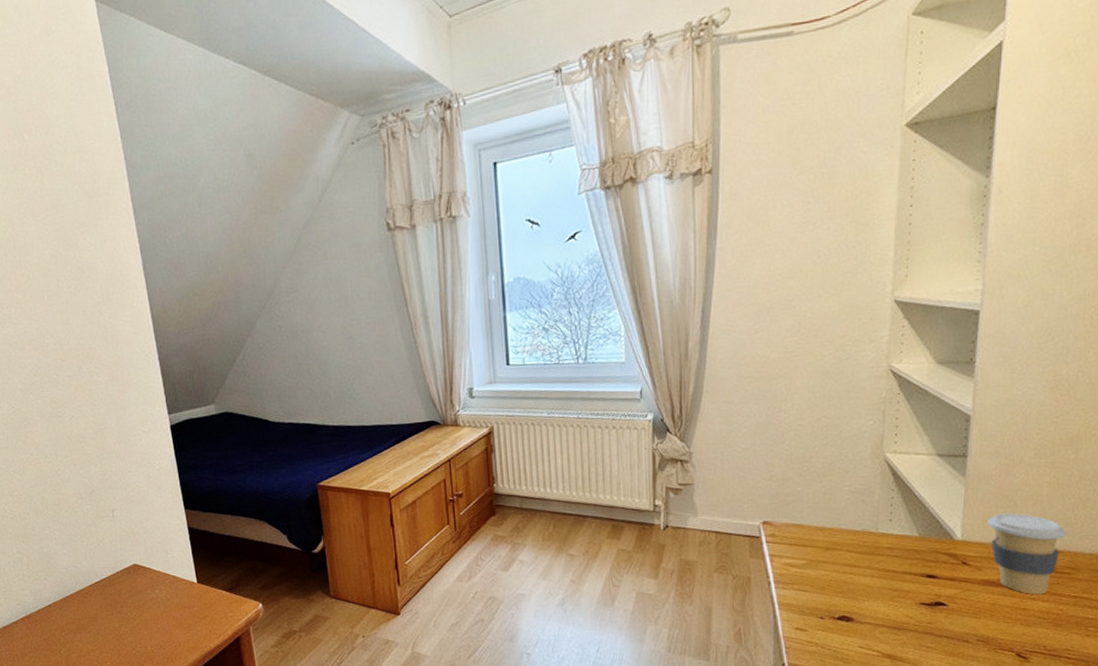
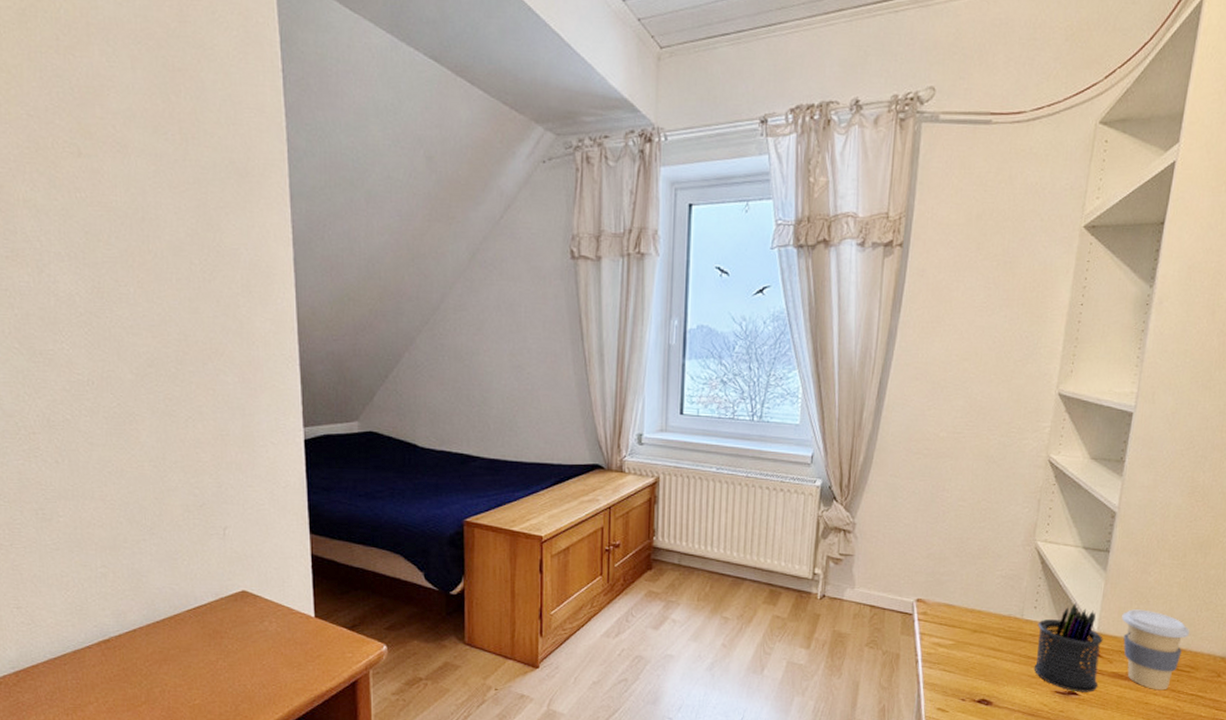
pen holder: none [895,511,969,603] -> present [1034,602,1103,692]

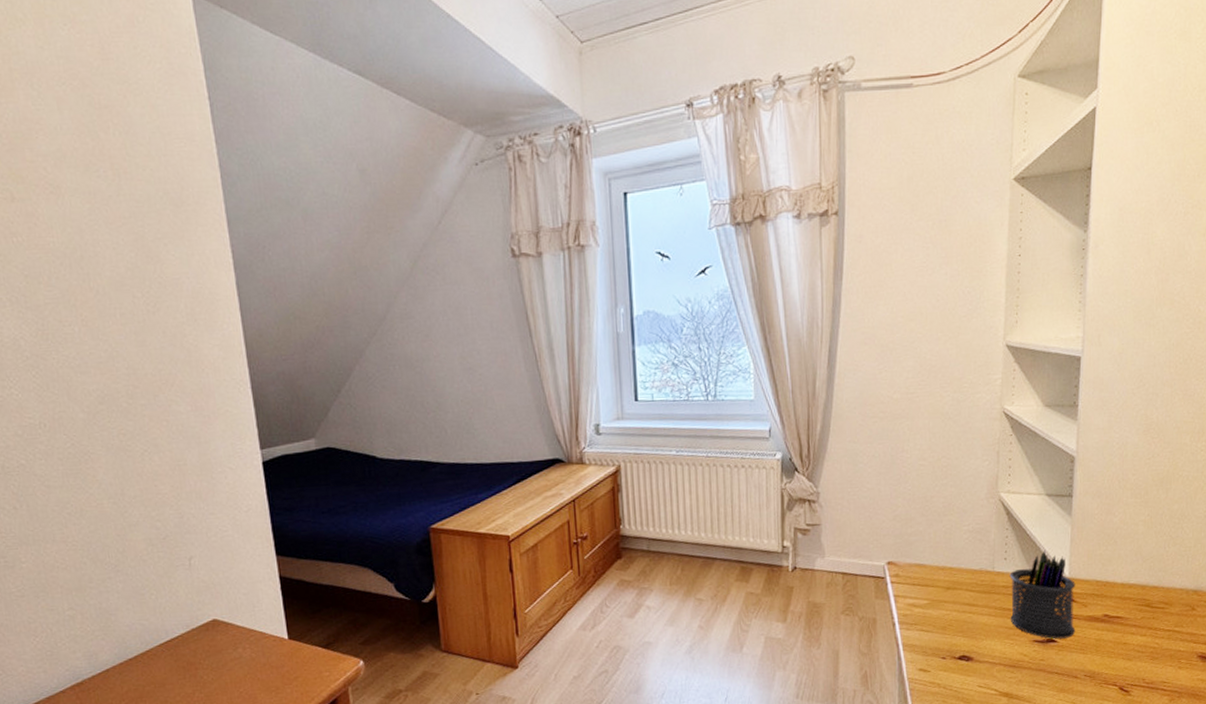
coffee cup: present [1122,609,1190,689] -> none [1091,550,1160,629]

